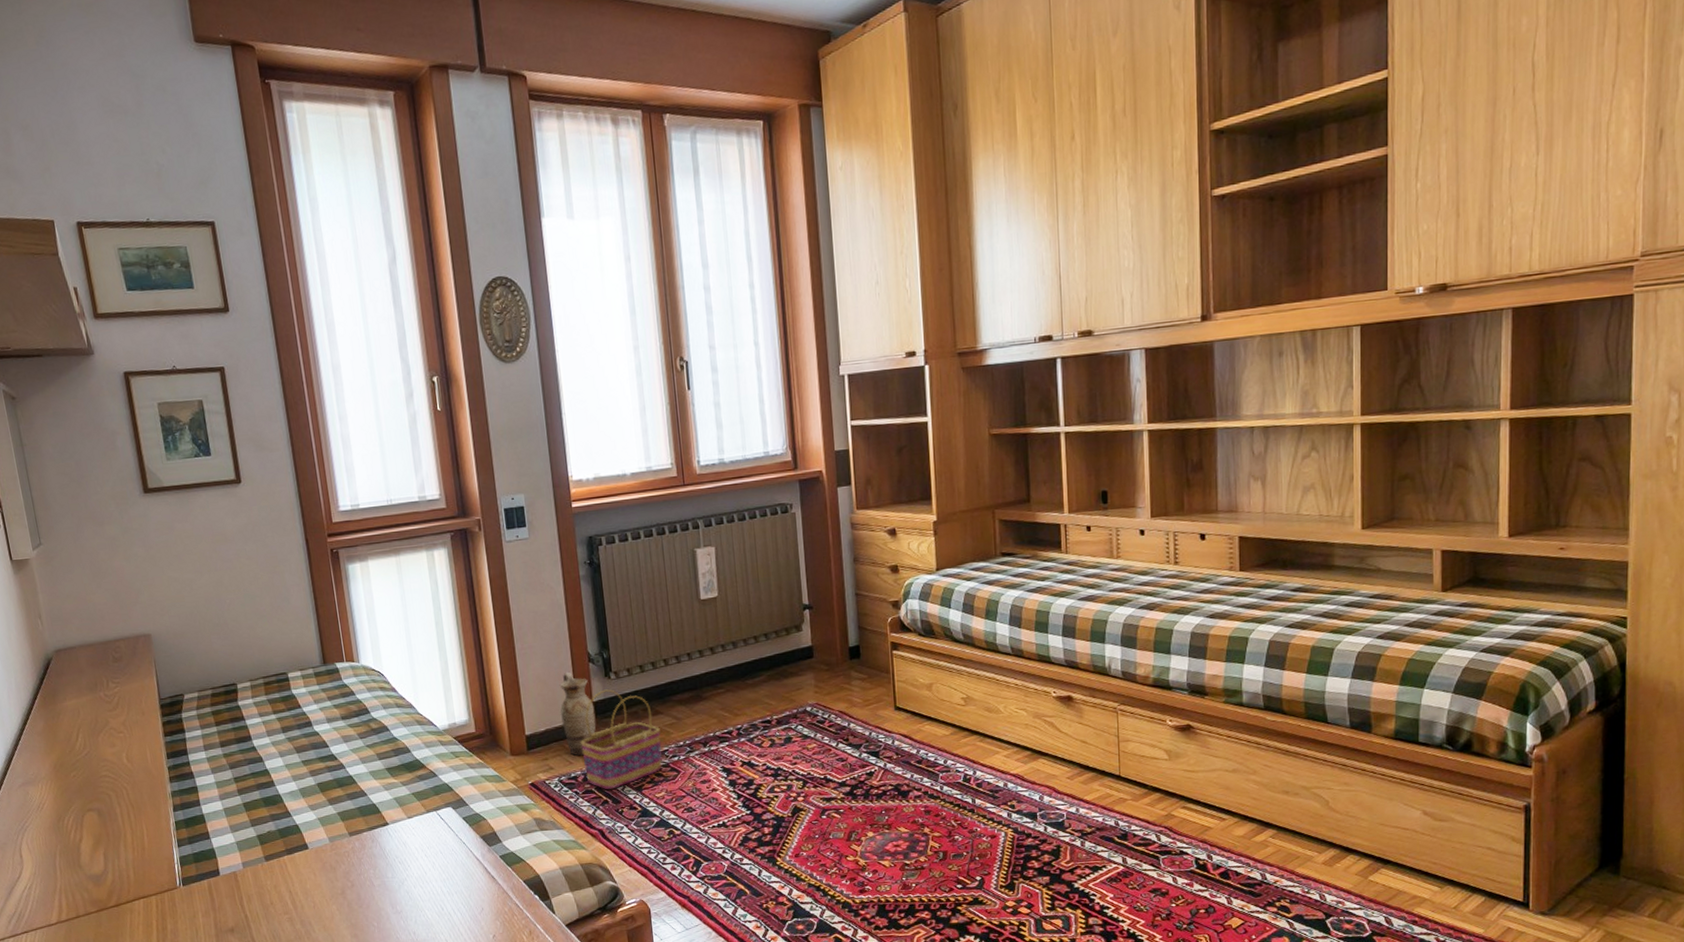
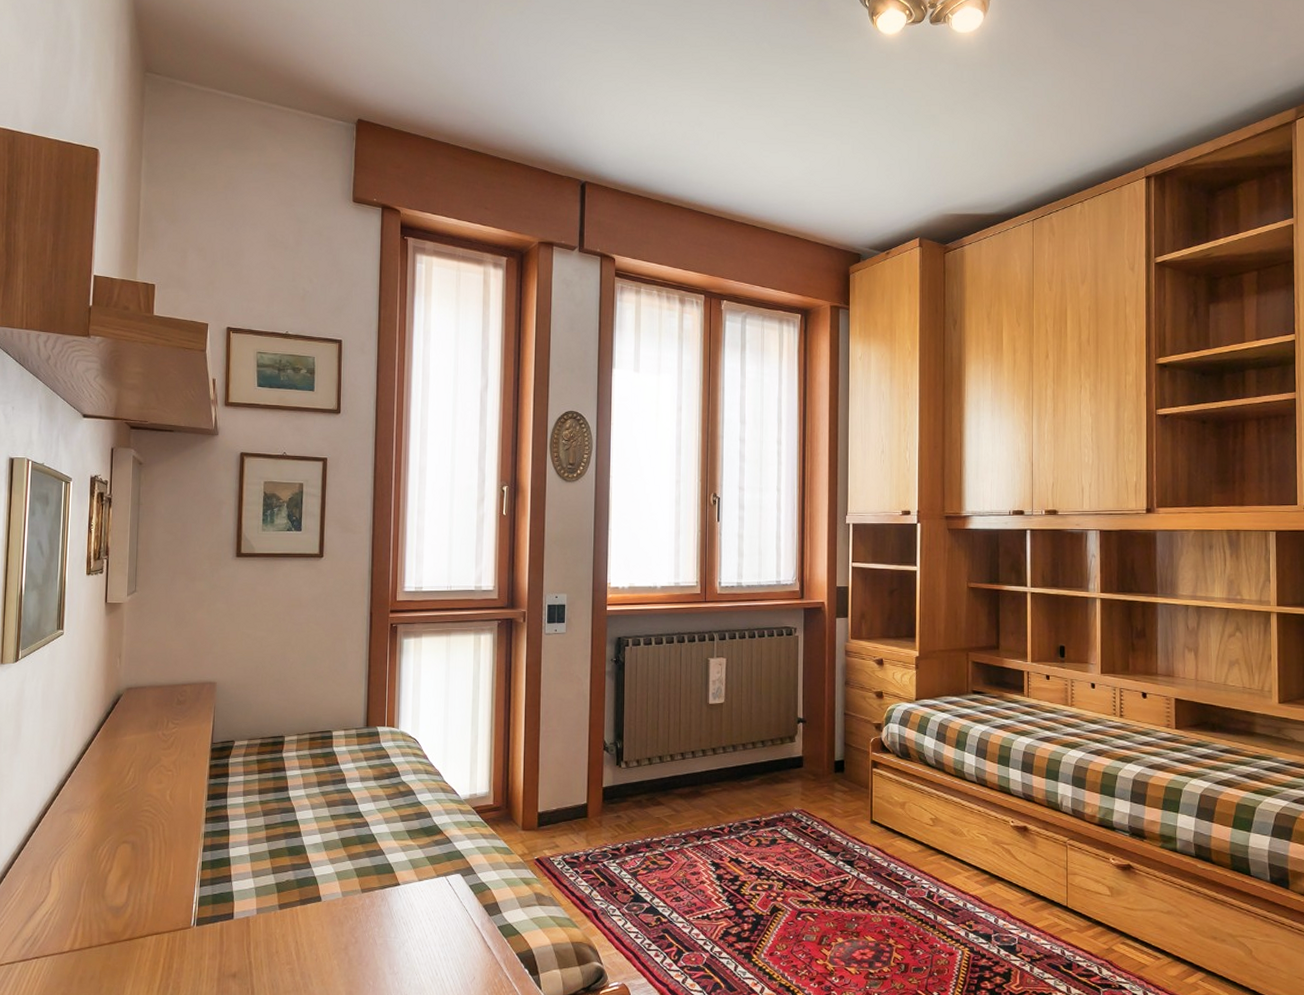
ceramic jug: present [559,672,596,756] -> none [572,758,603,836]
basket: present [581,689,663,790] -> none [587,777,660,873]

